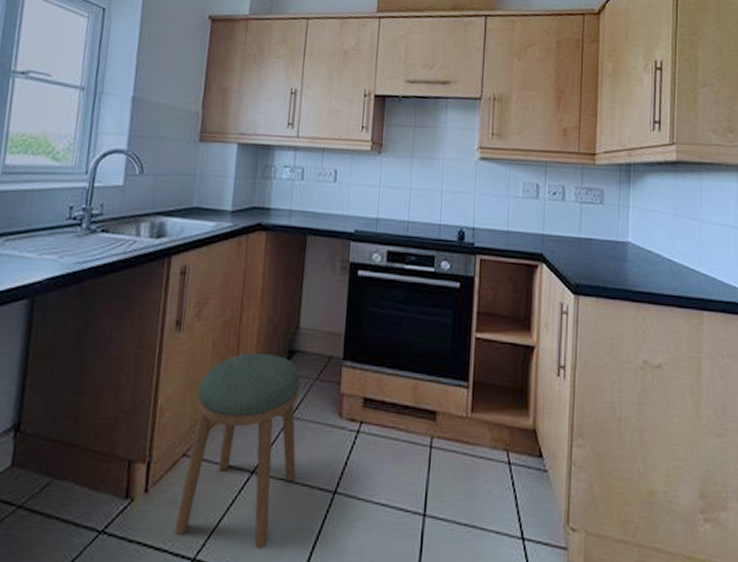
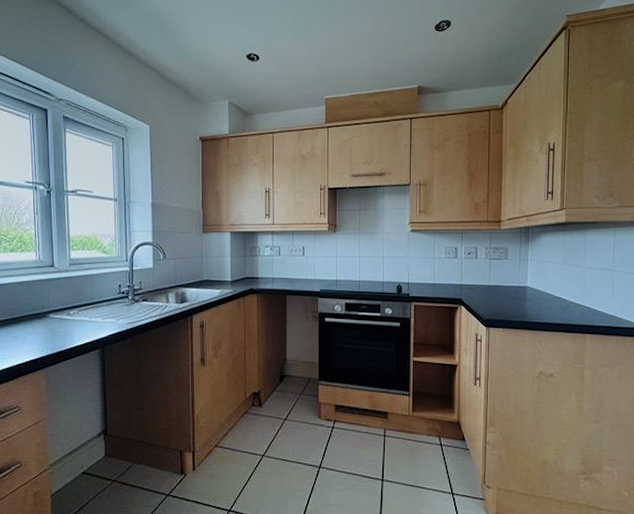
stool: present [174,353,301,549] -> none [215,379,293,503]

